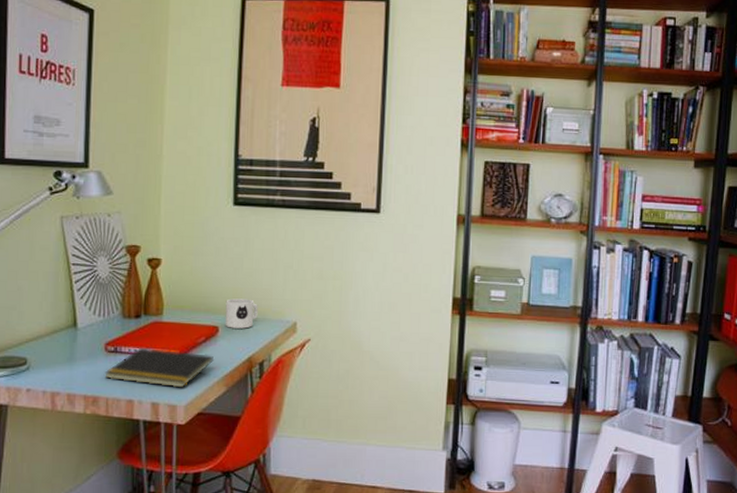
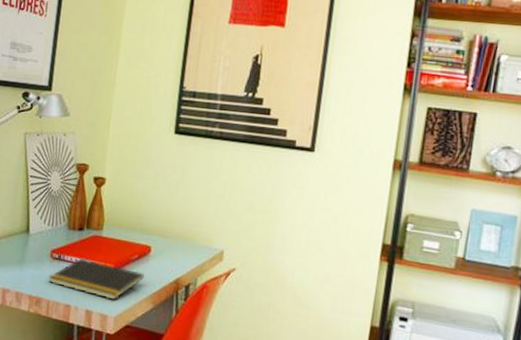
mug: present [225,298,258,329] -> none [157,221,189,252]

